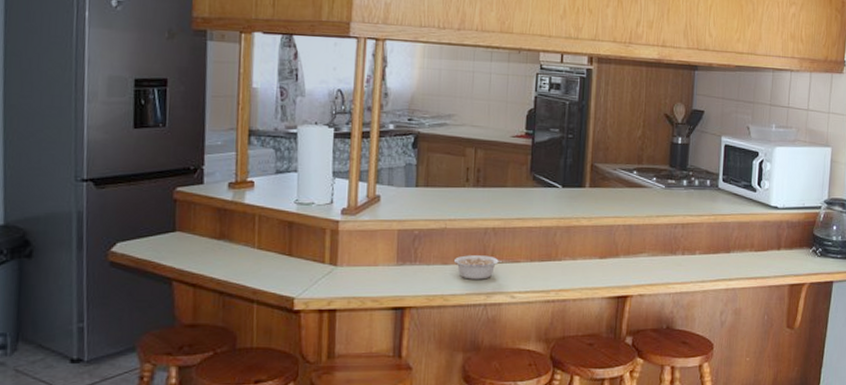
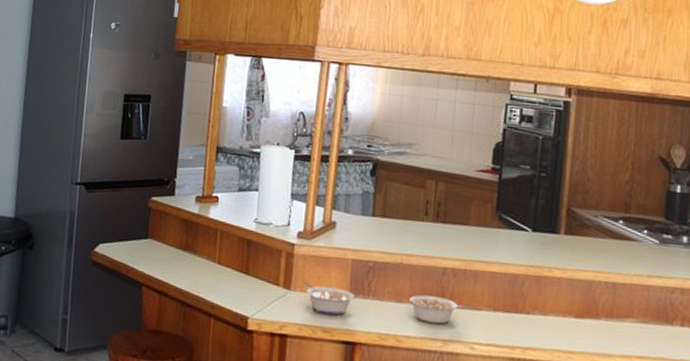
legume: none [348,256,402,284] -> present [302,282,355,316]

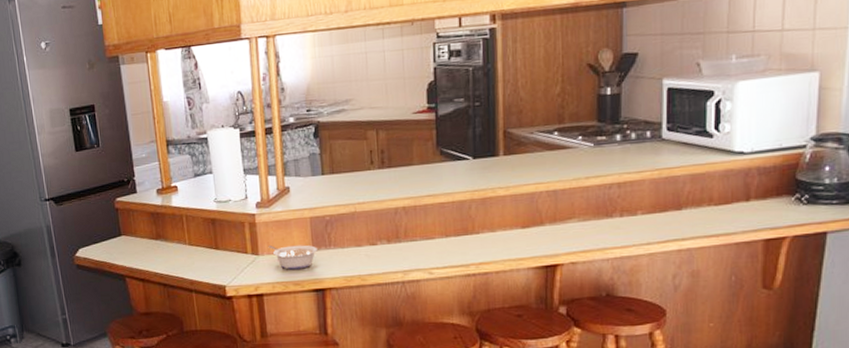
legume: present [408,295,466,324] -> none [367,234,420,259]

